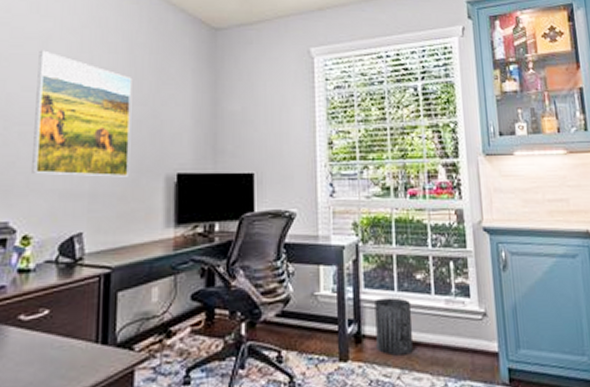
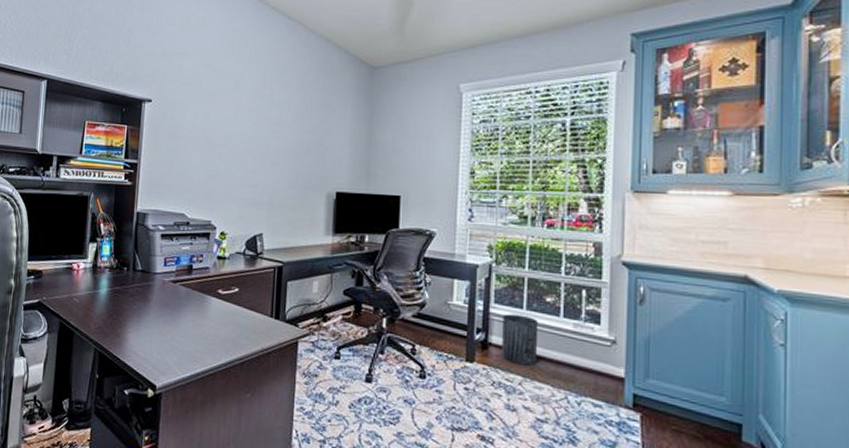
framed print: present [32,50,133,177] -> none [227,87,303,192]

